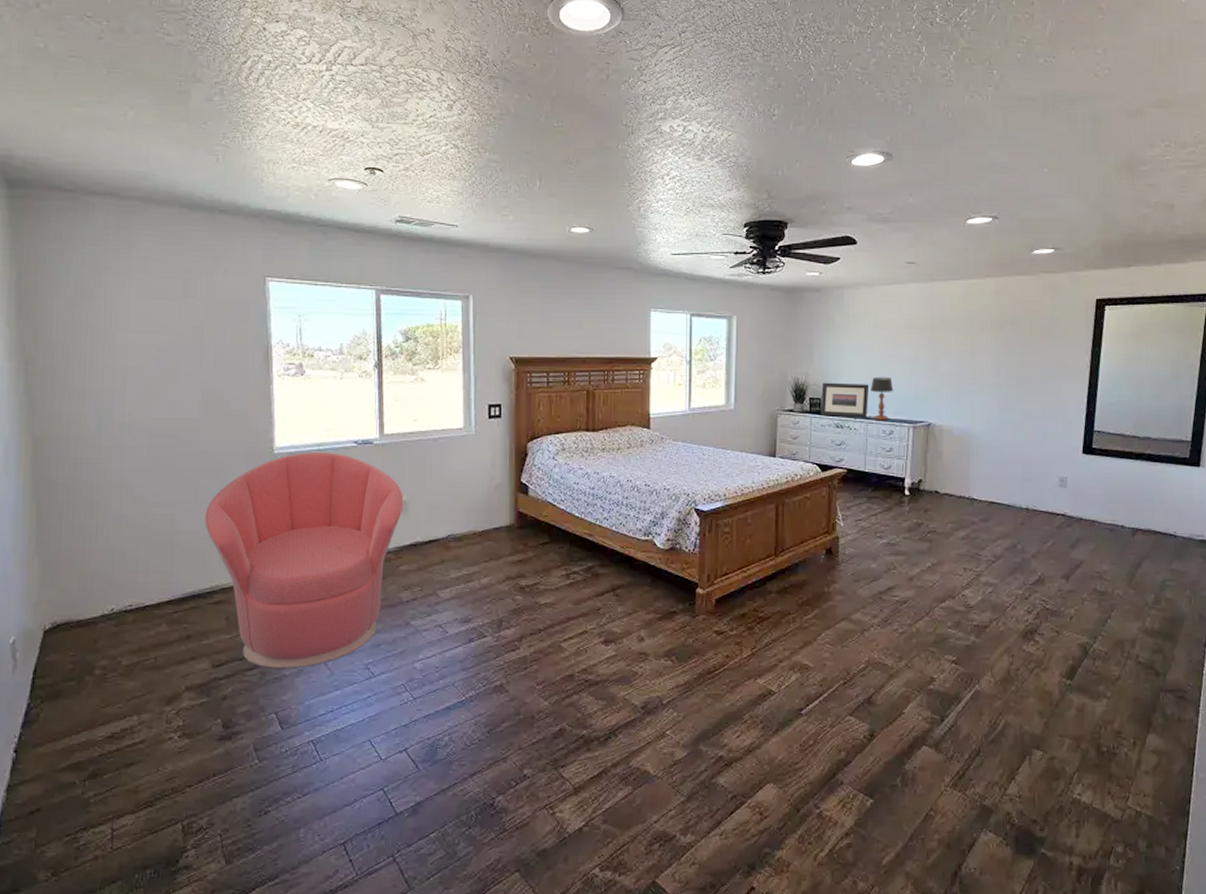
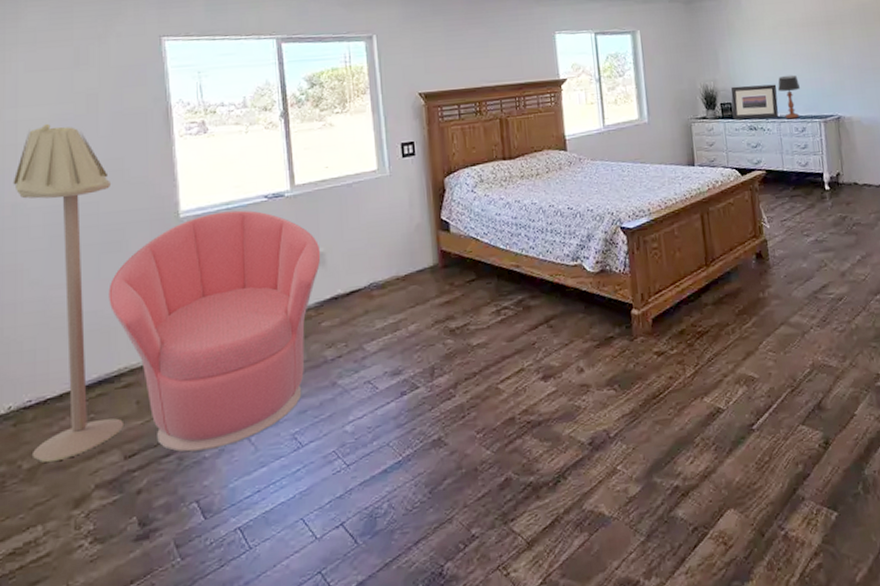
floor lamp: none [121,350,214,663] -> present [13,123,125,463]

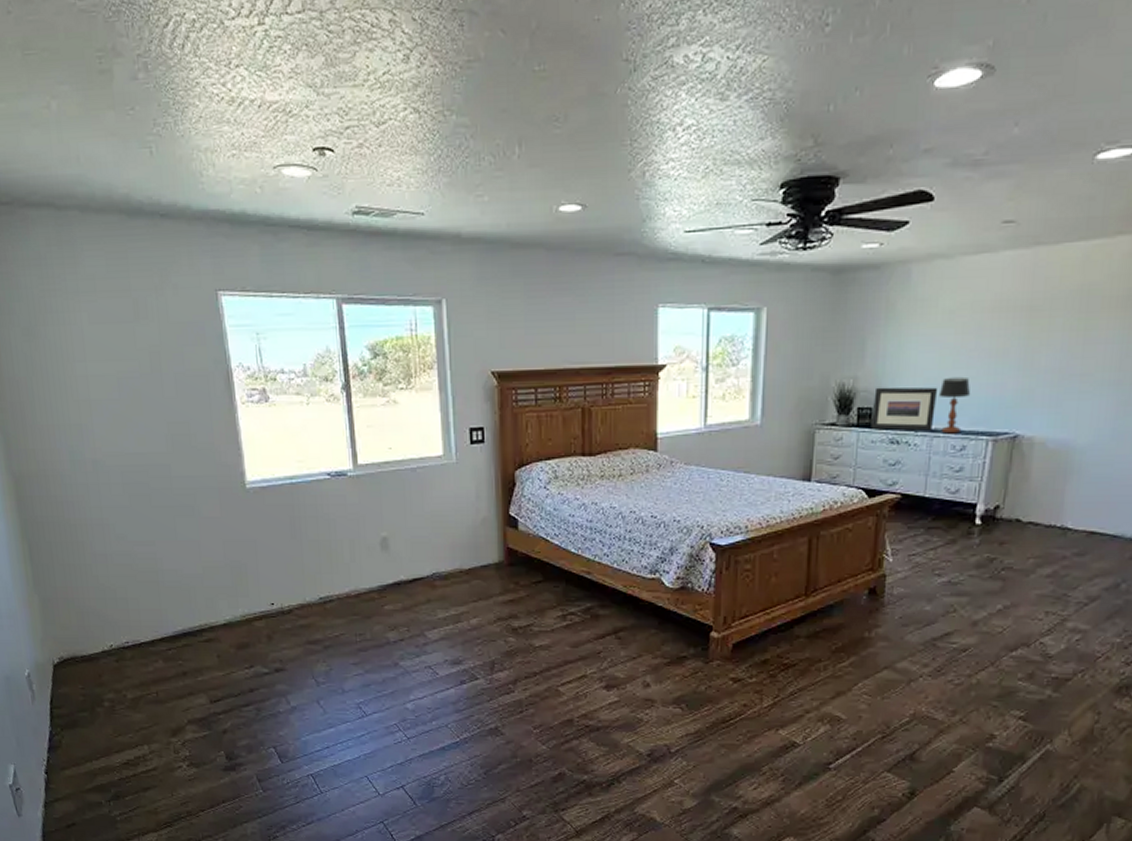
floor lamp: present [13,123,125,463] -> none [90,380,209,697]
armchair: present [108,210,321,452] -> none [185,486,384,705]

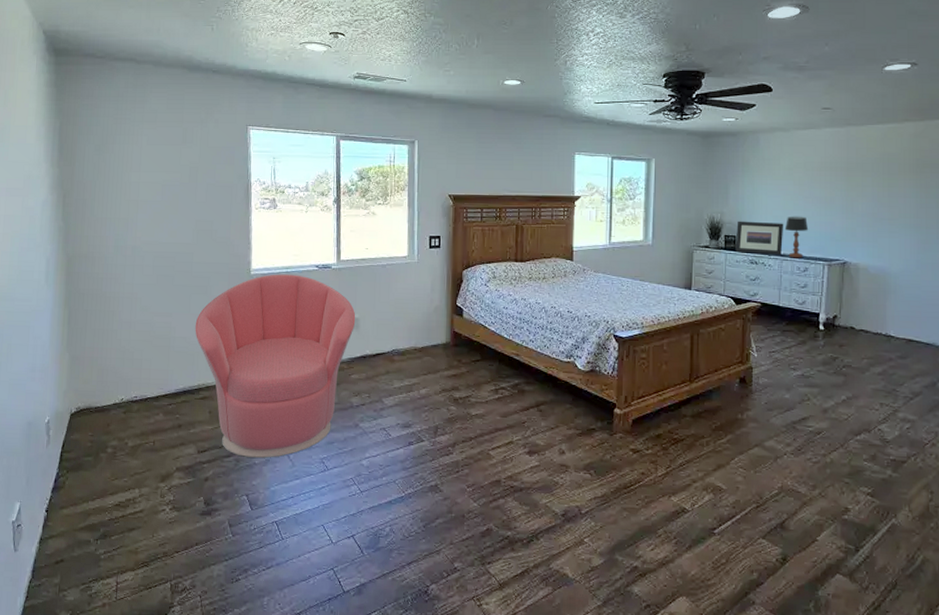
armchair: none [185,486,384,705] -> present [195,274,356,458]

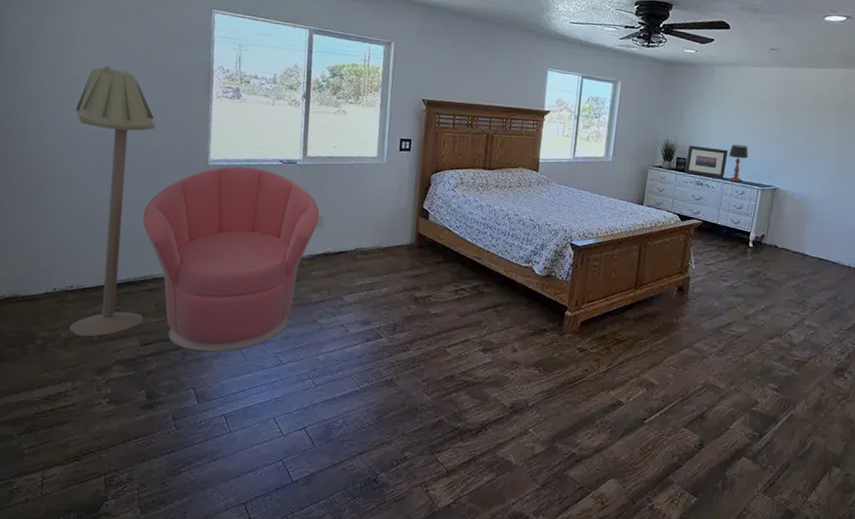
floor lamp: none [134,187,203,445] -> present [68,65,156,337]

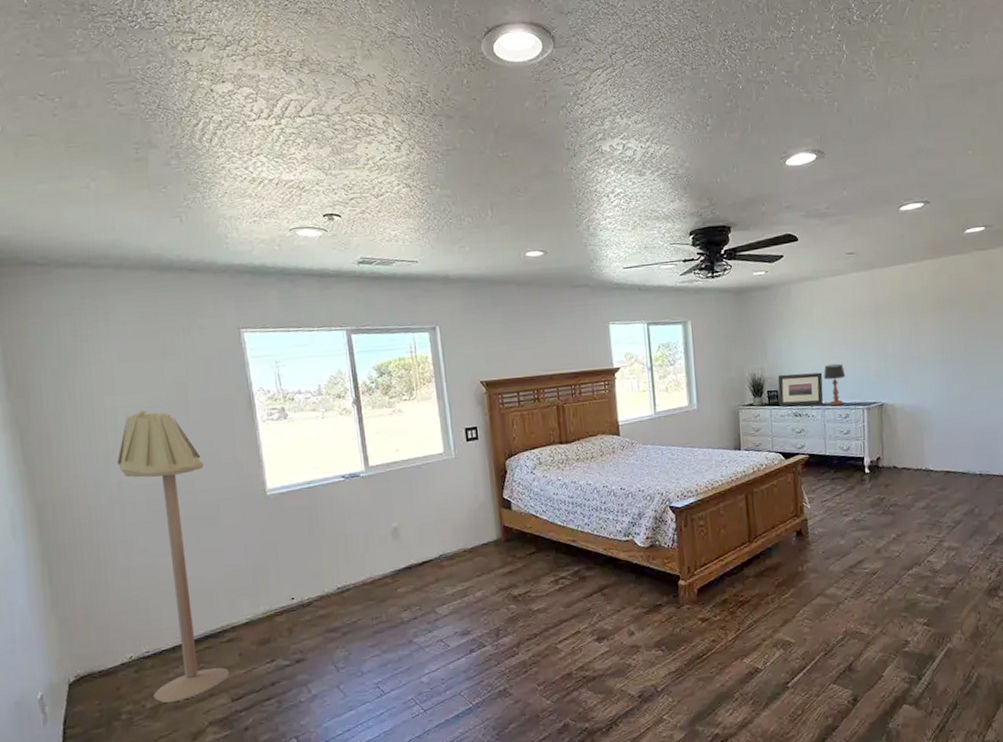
armchair: present [142,166,320,352] -> none [208,488,395,697]

